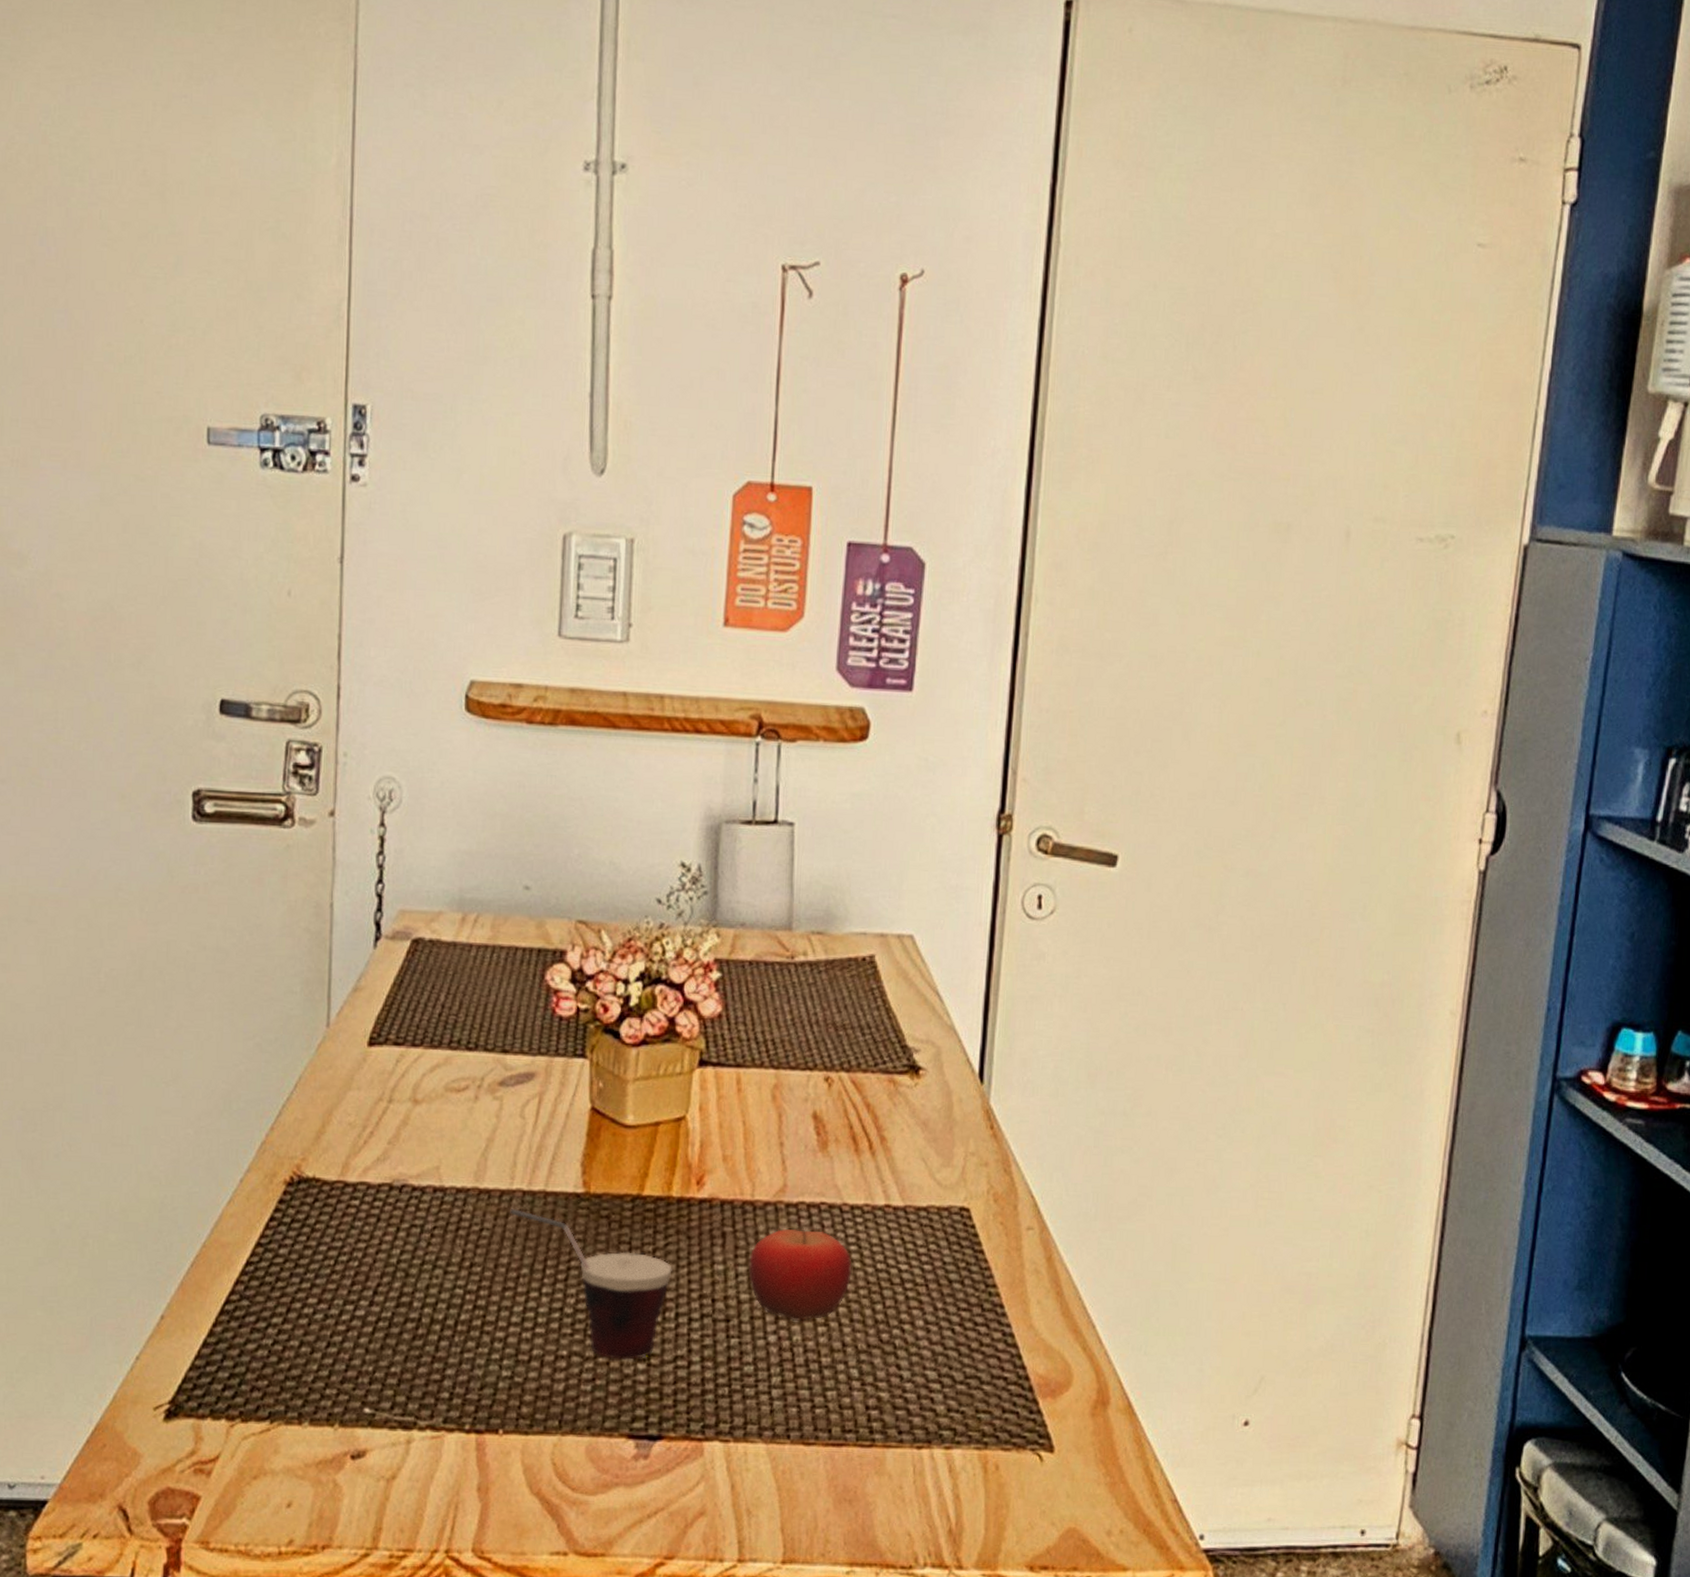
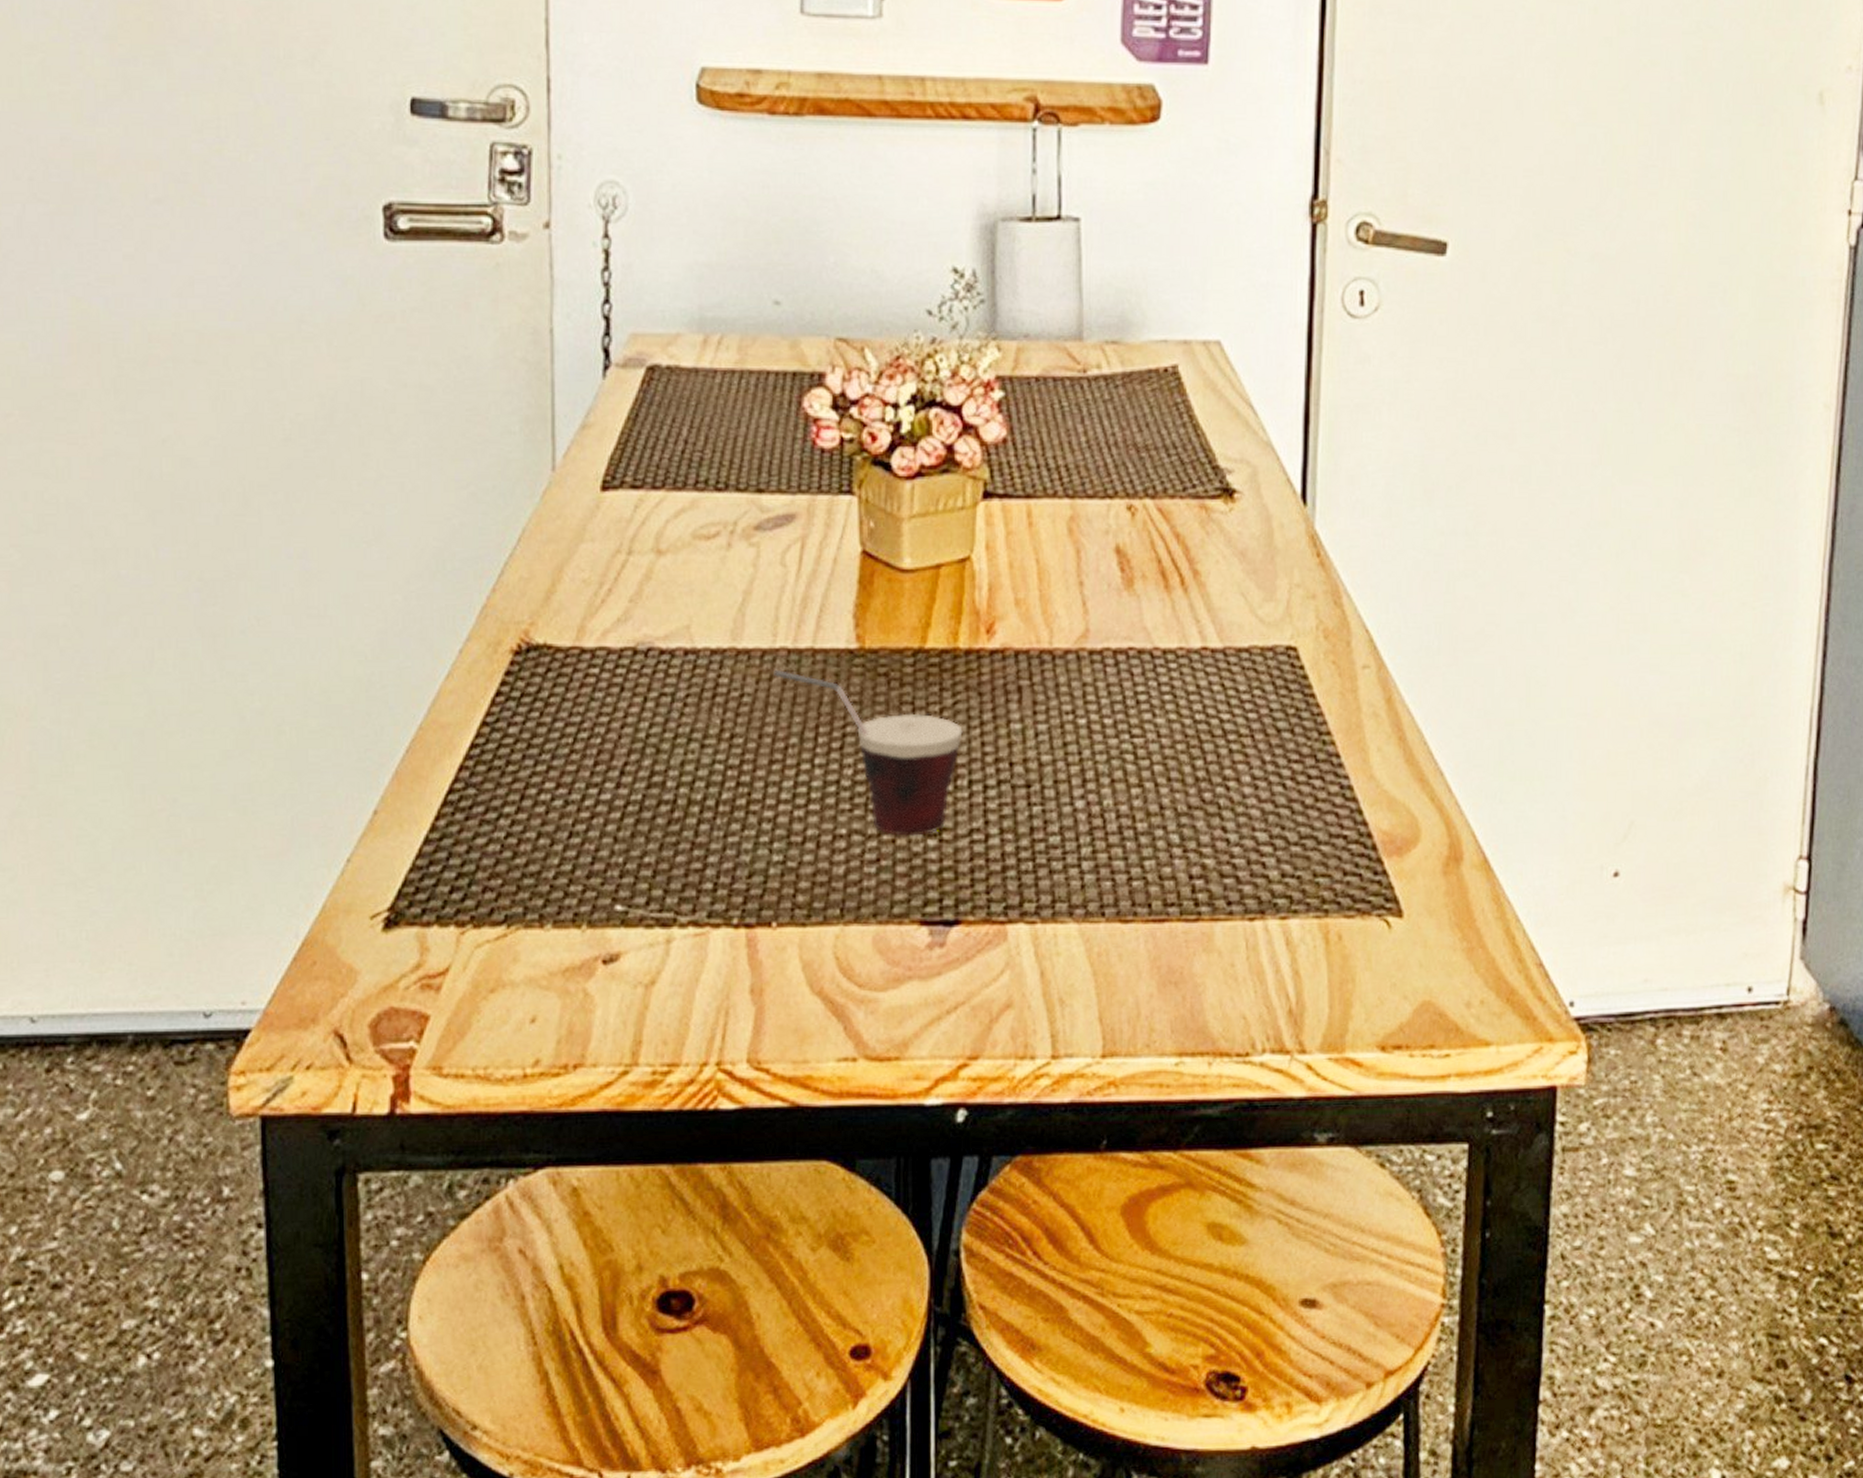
fruit: present [748,1219,852,1322] -> none [1048,668,1167,784]

